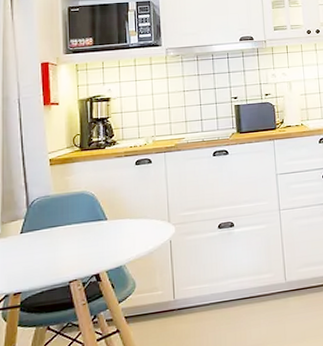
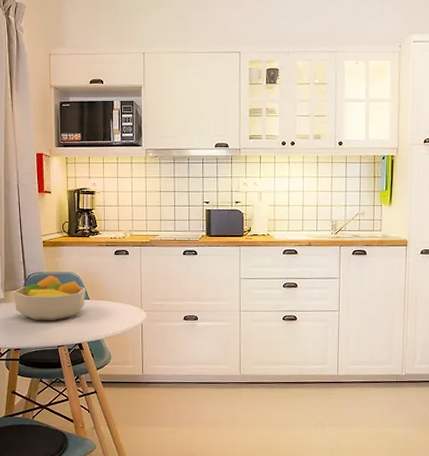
fruit bowl: none [12,197,103,255] -> present [13,275,86,321]

